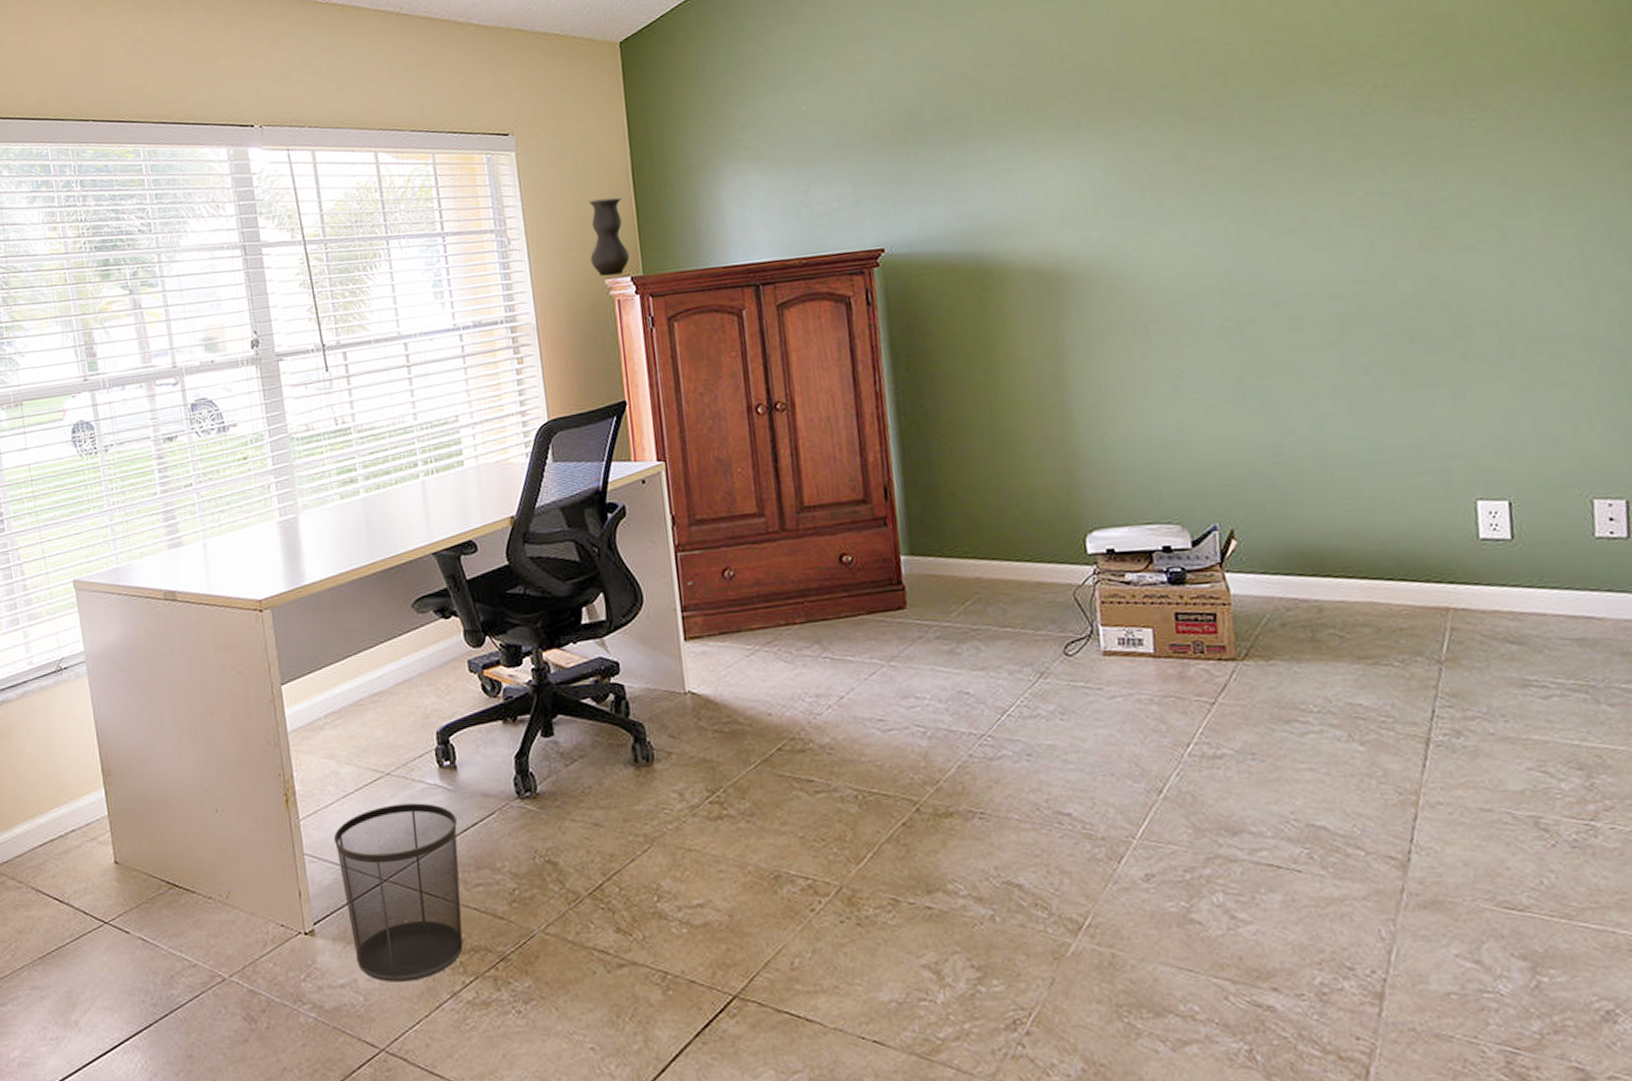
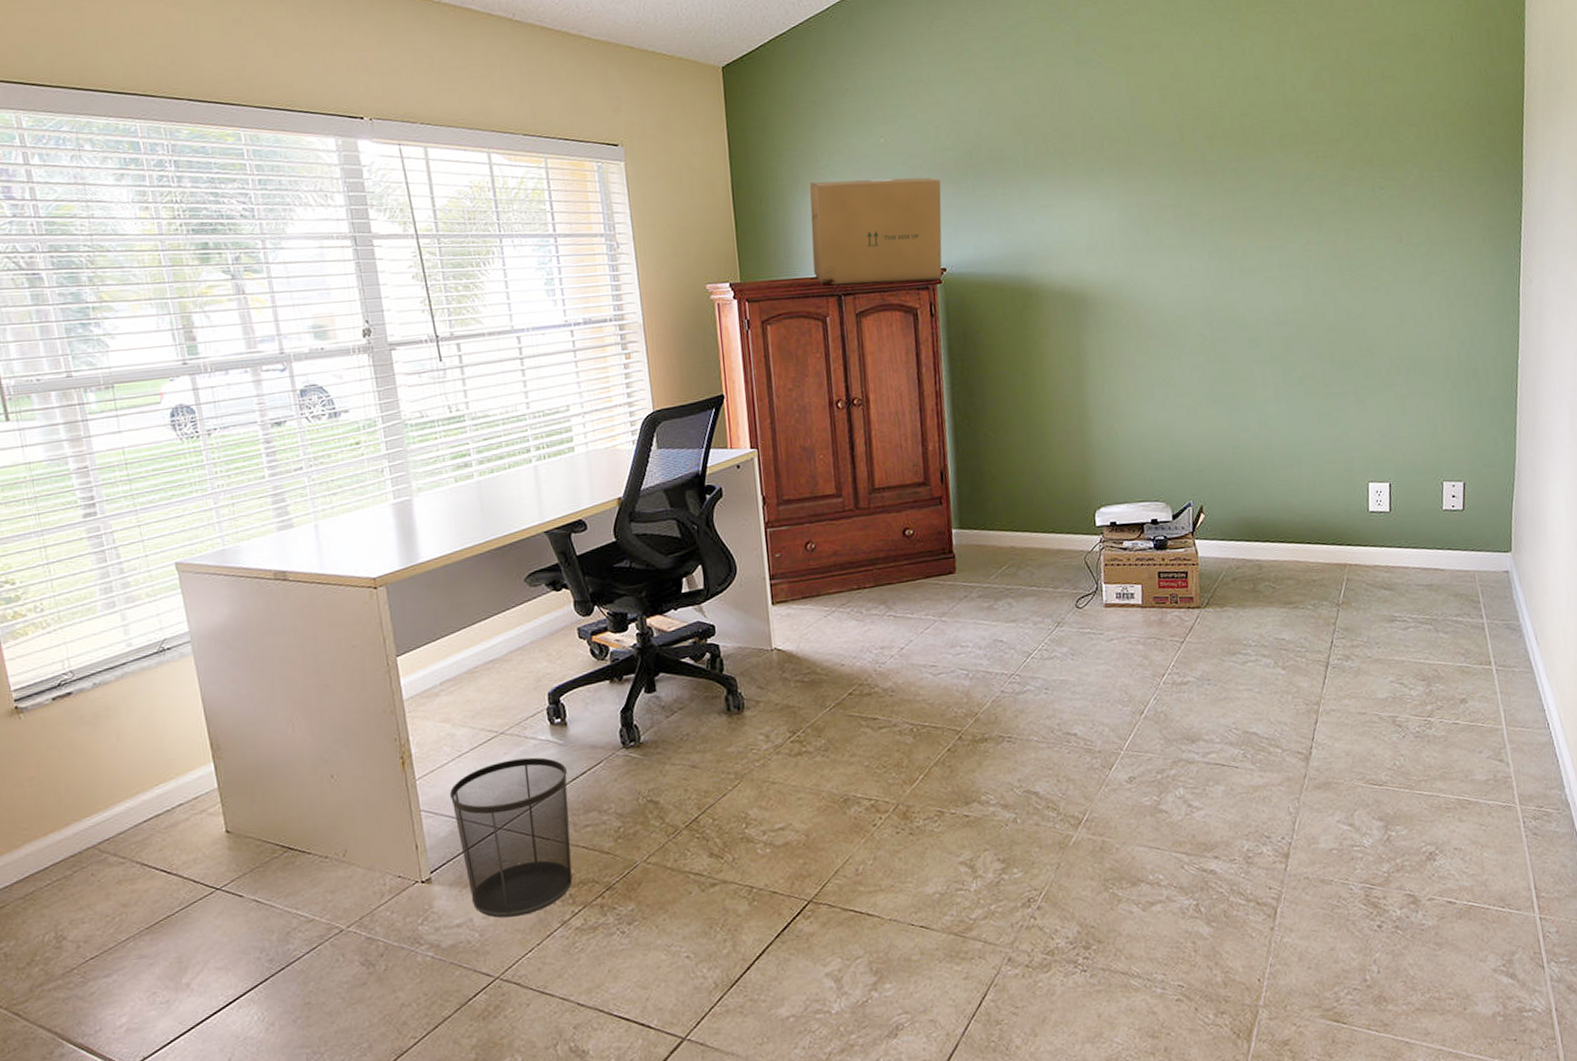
vase: present [588,197,629,277] -> none [692,210,728,282]
box: none [719,146,880,276] -> present [809,177,942,287]

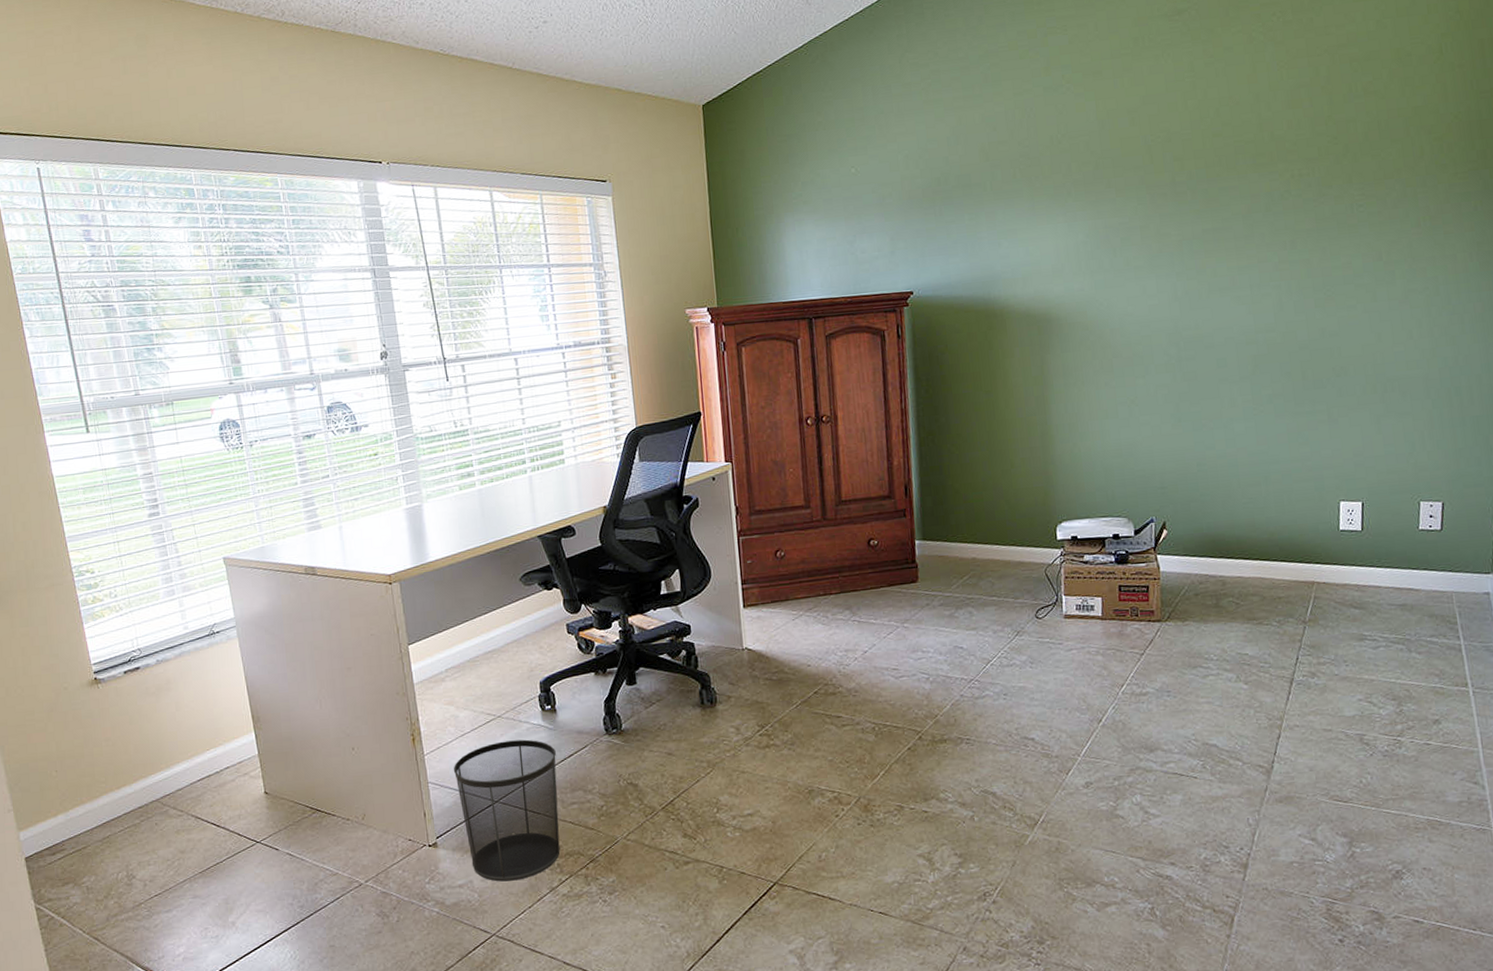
box: present [809,177,942,287] -> none [783,205,910,310]

